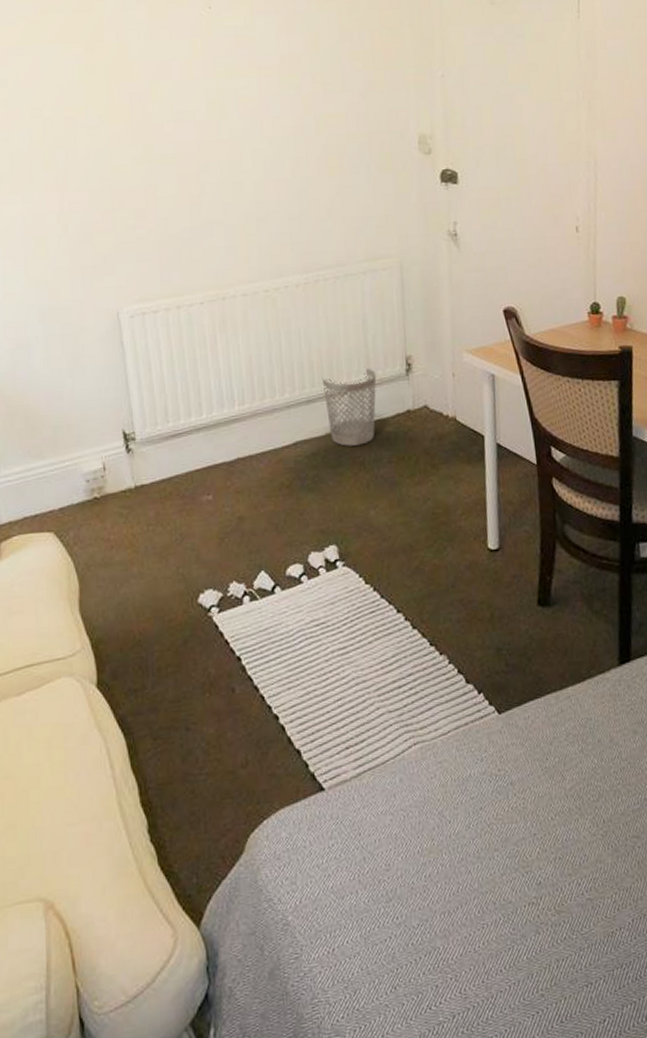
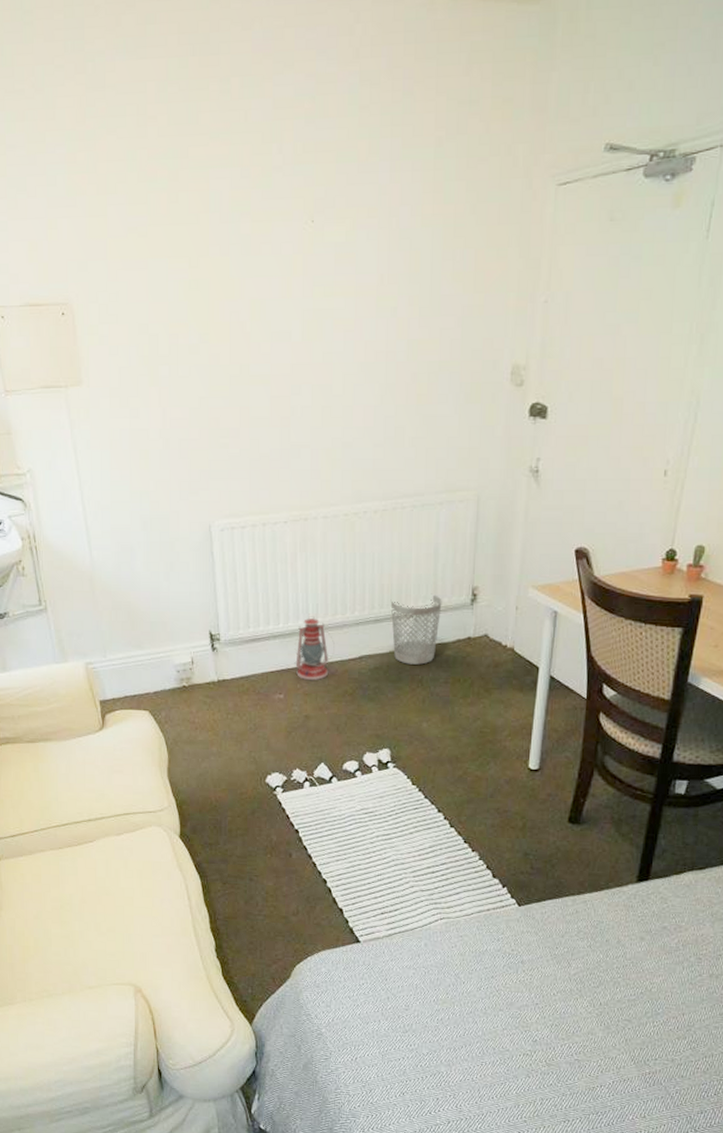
lantern: none [220,402,266,477] -> present [294,616,335,681]

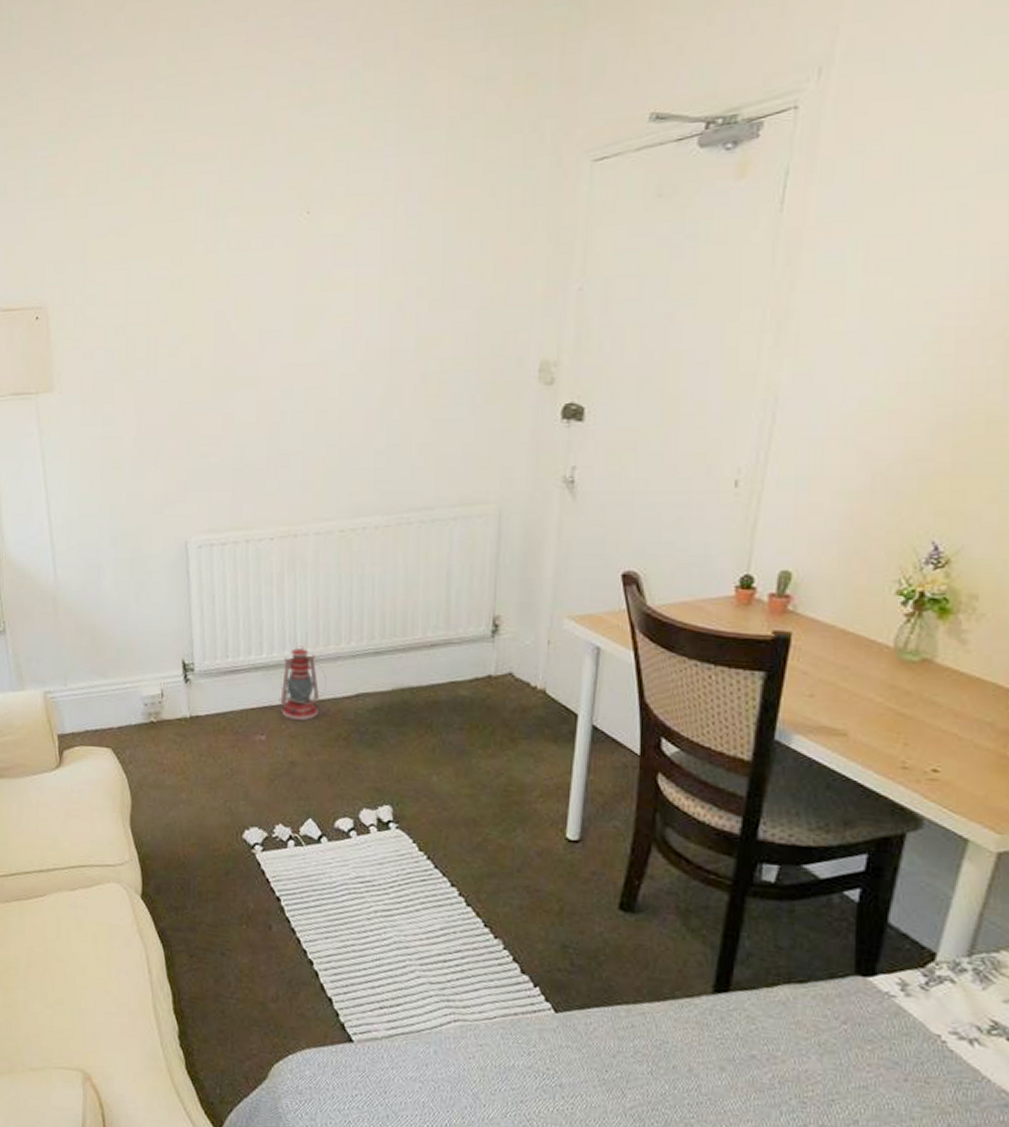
wastebasket: present [390,593,442,665] -> none [393,622,456,707]

